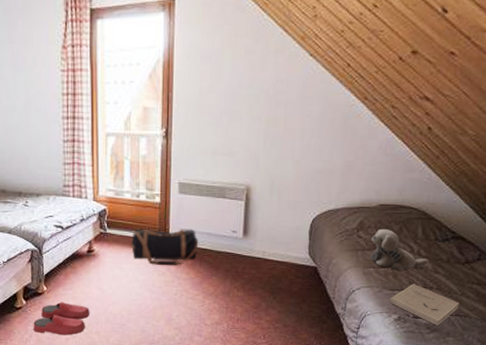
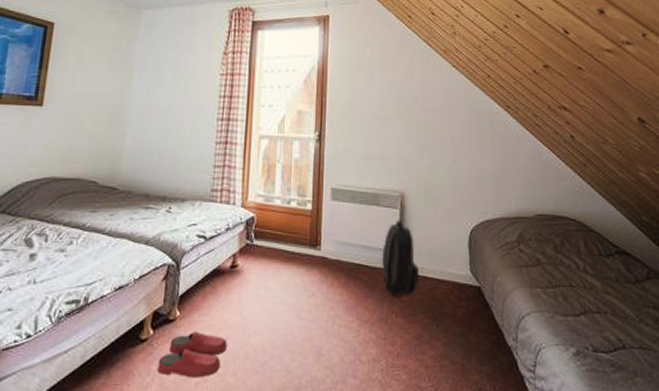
duffel bag: present [130,229,199,265] -> none [278,241,352,284]
backpack: none [225,211,260,275] -> present [381,220,419,297]
plush toy: present [370,228,429,270] -> none [534,241,597,291]
book: present [390,283,459,326] -> none [564,307,640,362]

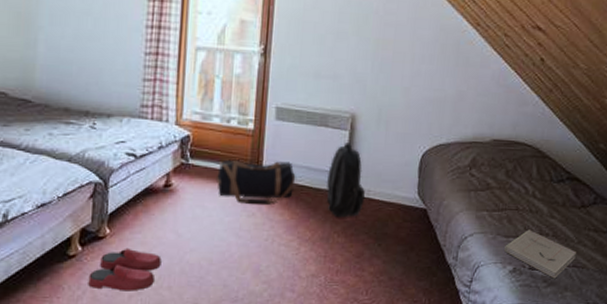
duffel bag: none [278,241,352,284] -> present [215,160,296,204]
book: none [564,307,640,362] -> present [504,229,576,279]

